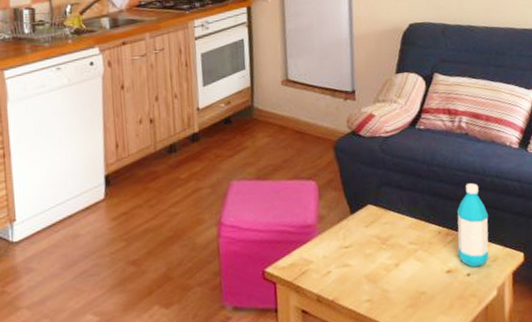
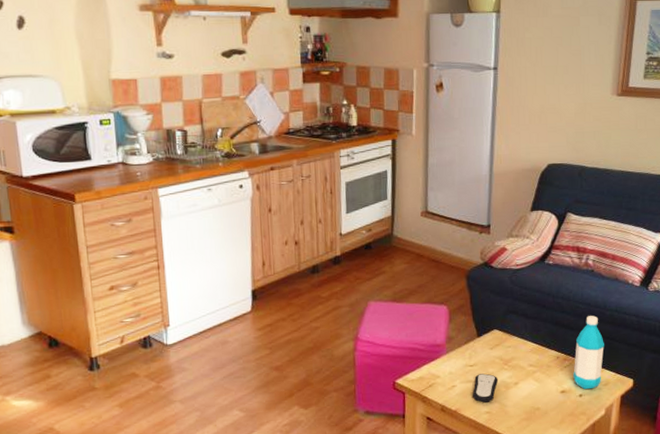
remote control: none [350,255,378,290] -> present [473,373,499,403]

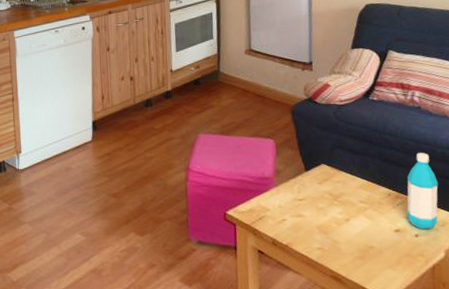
remote control: present [473,373,499,403] -> none [303,208,329,238]

